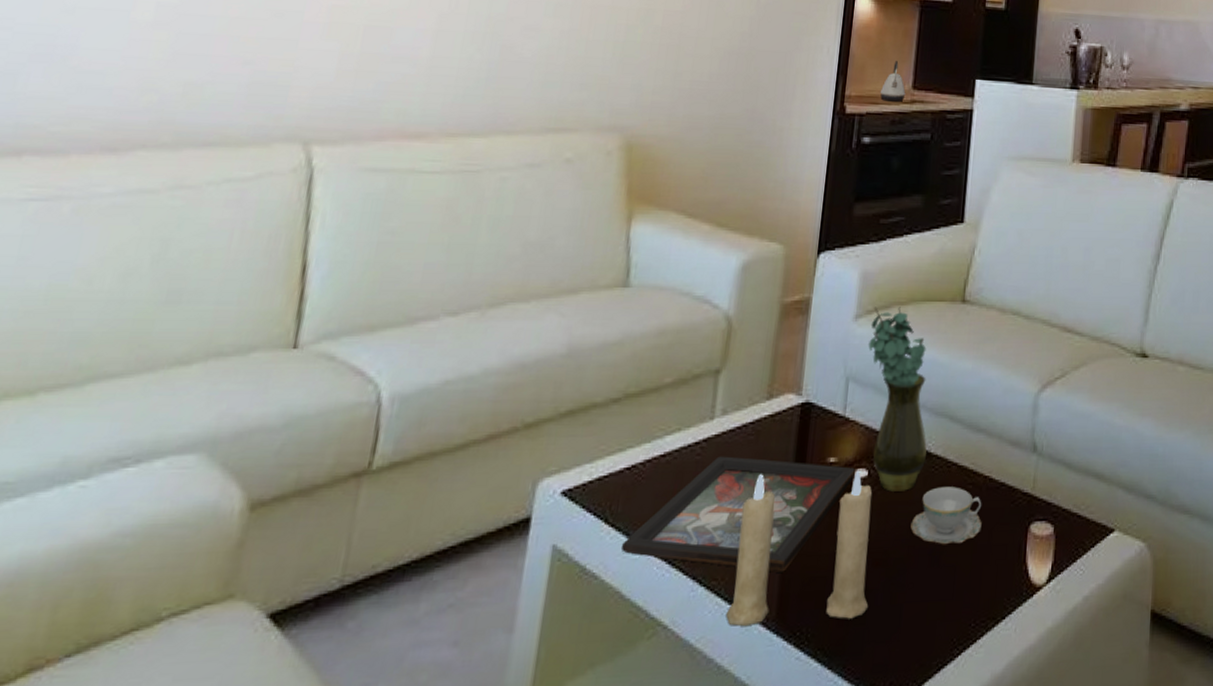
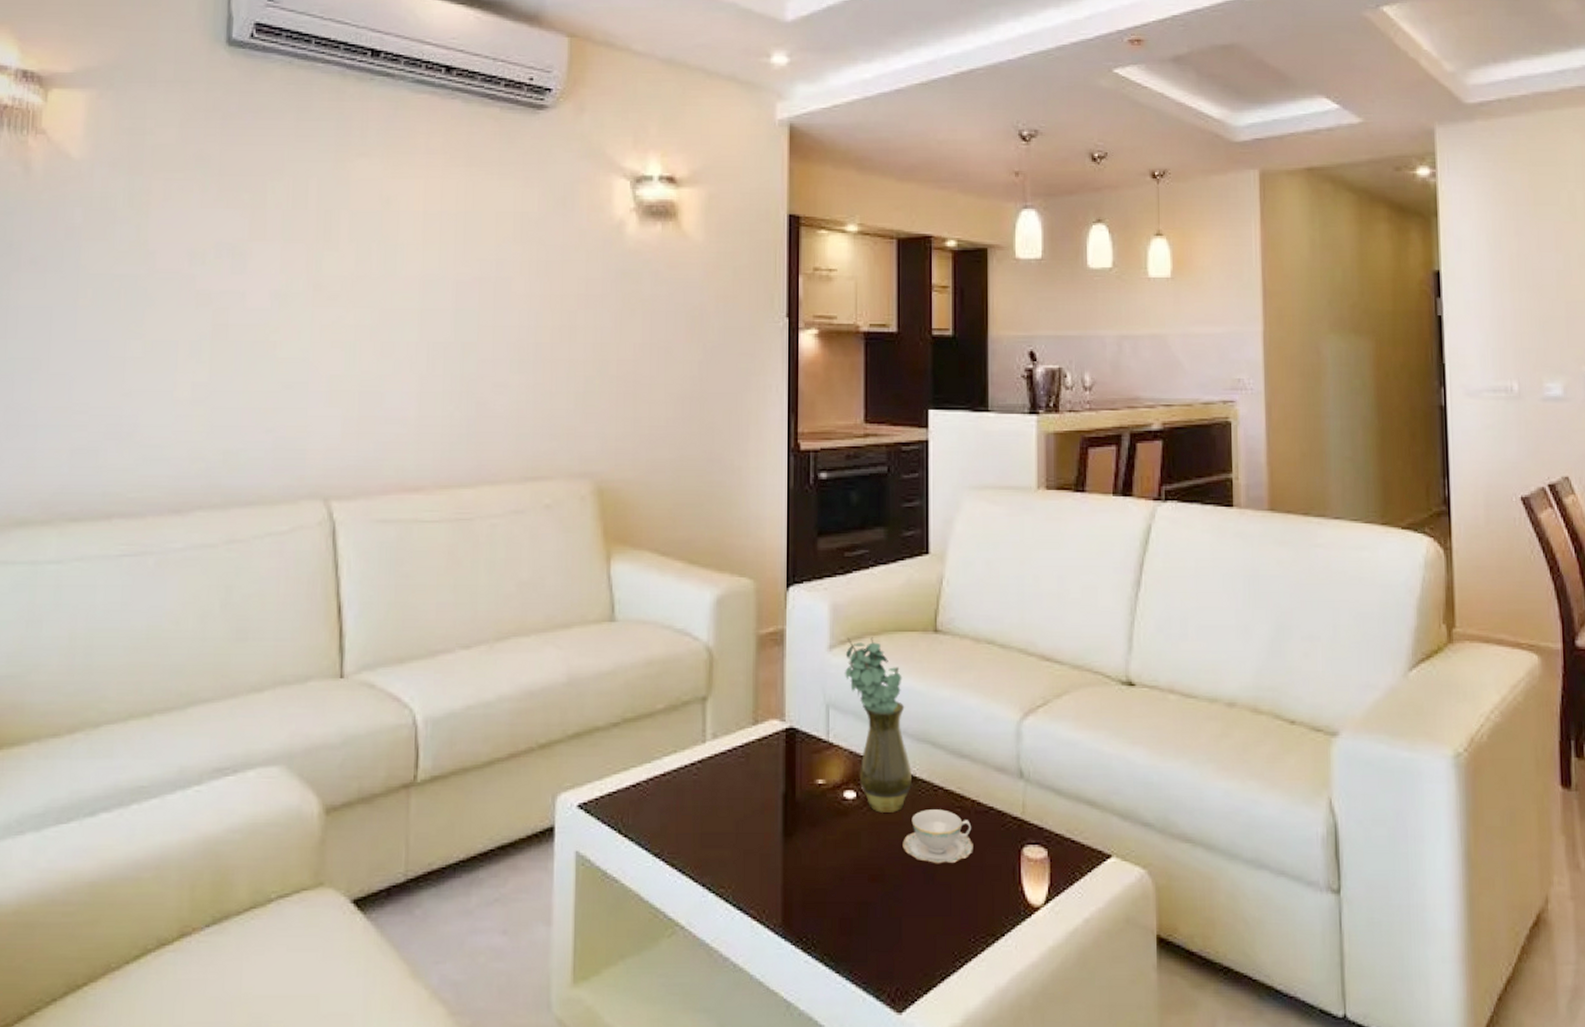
decorative tray: present [620,456,855,574] -> none [635,776,843,885]
candle: present [726,470,872,626] -> none [736,791,869,930]
kettle: present [880,61,906,102] -> none [832,396,858,436]

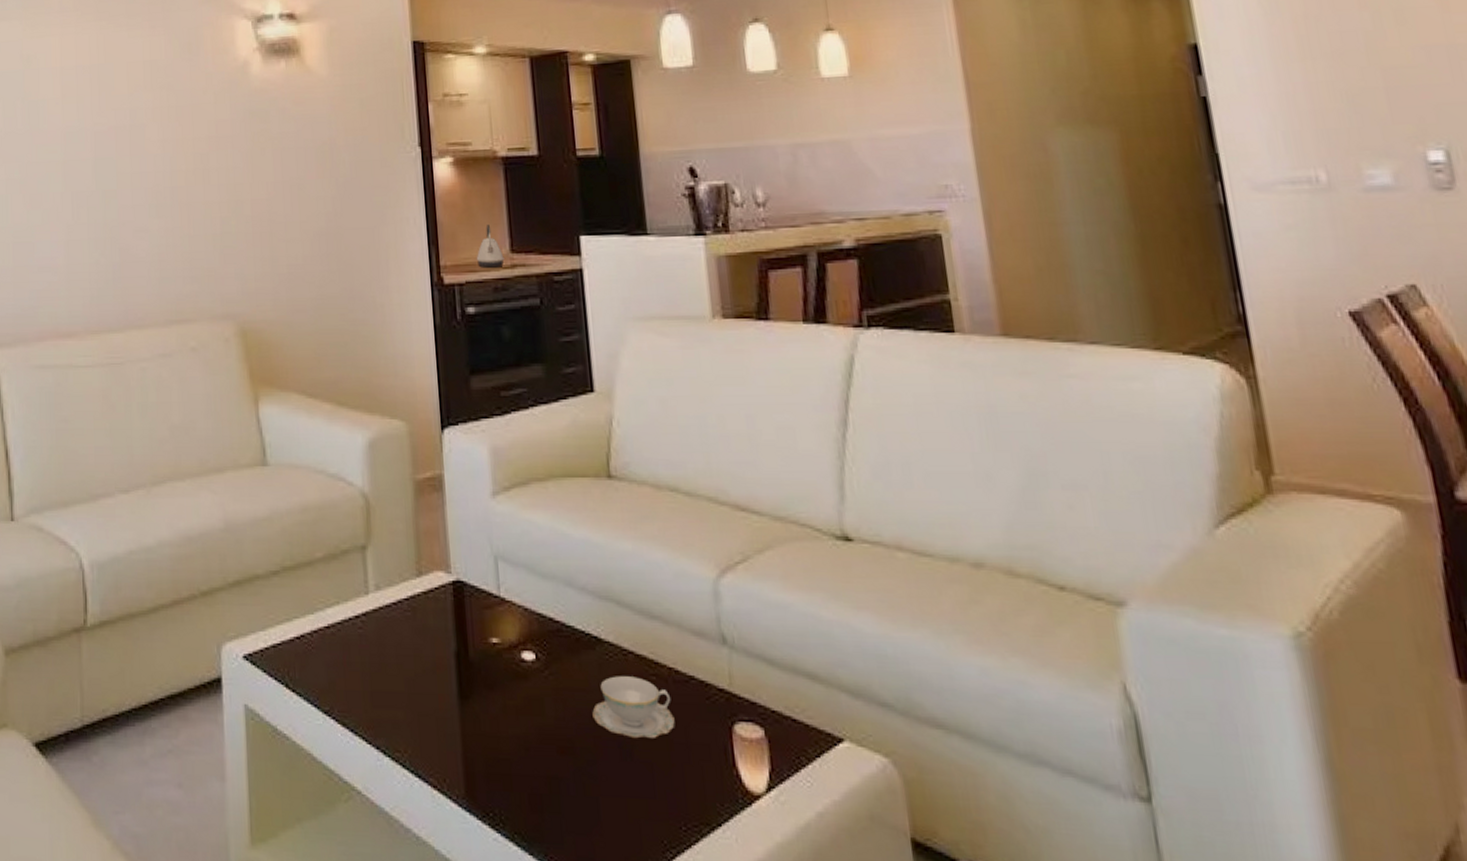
kettle: none [832,396,858,436] -> present [476,225,505,268]
vase: present [844,637,911,813] -> none [510,483,597,678]

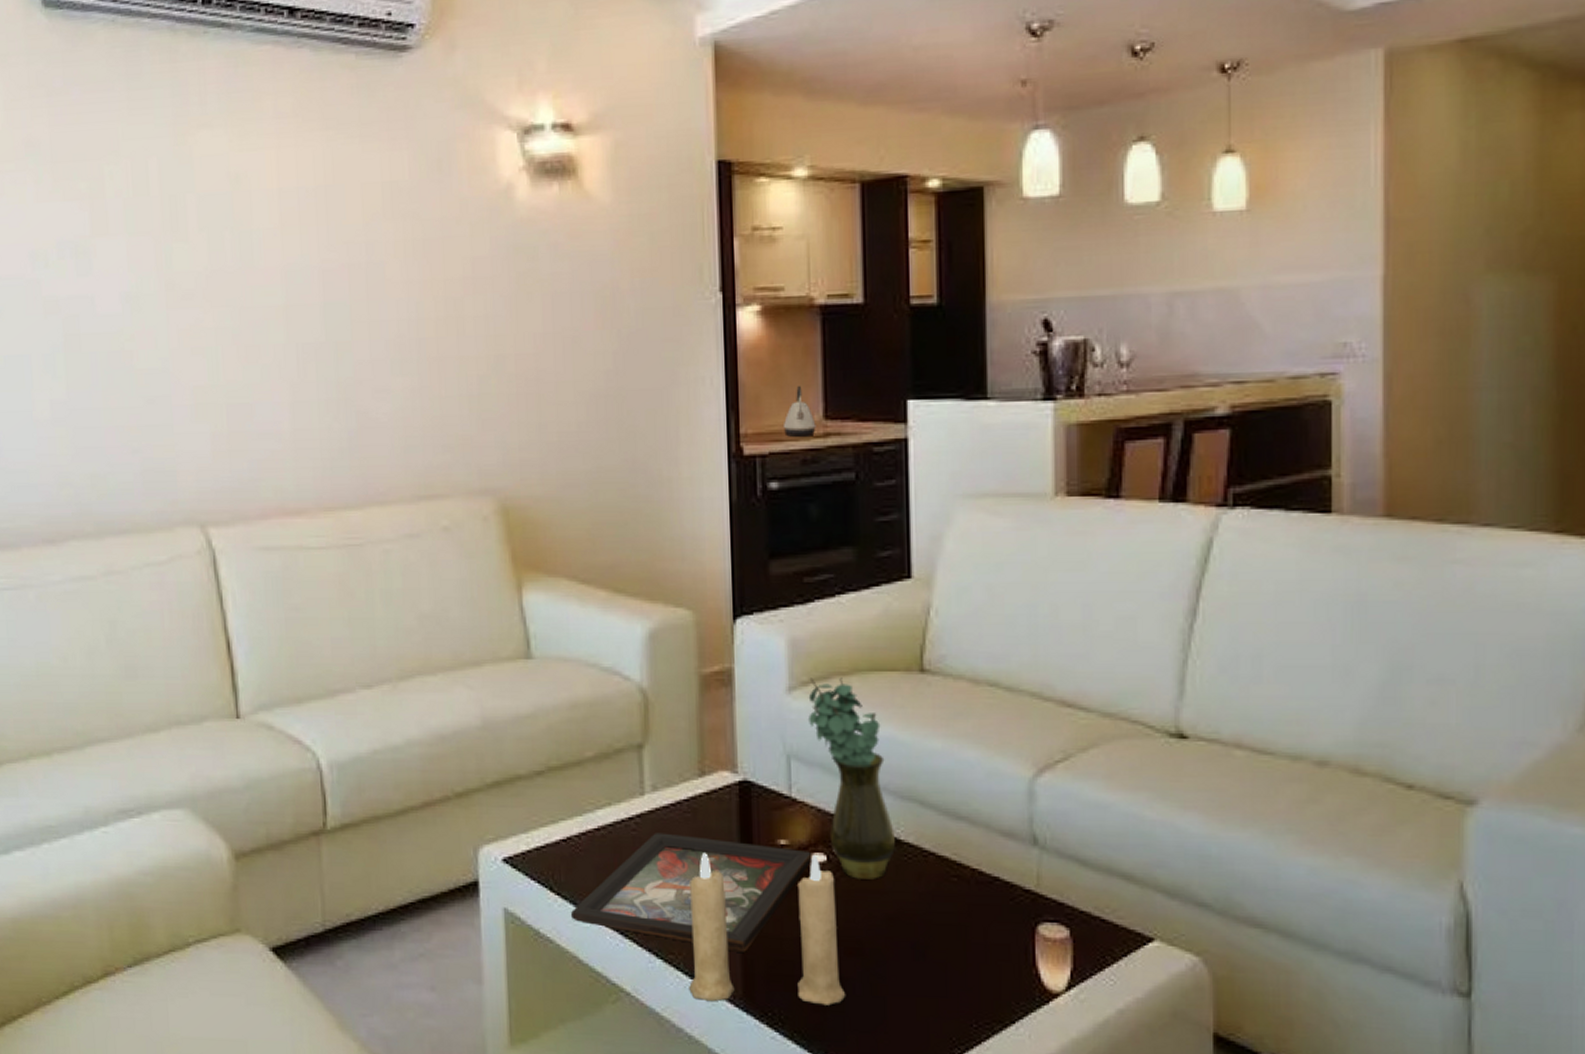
decorative tray: none [304,631,521,752] -> present [570,833,811,954]
candle: none [412,651,561,806] -> present [689,853,846,1006]
vase: none [510,483,597,678] -> present [807,677,895,879]
teacup: present [592,676,675,739] -> none [885,877,974,940]

